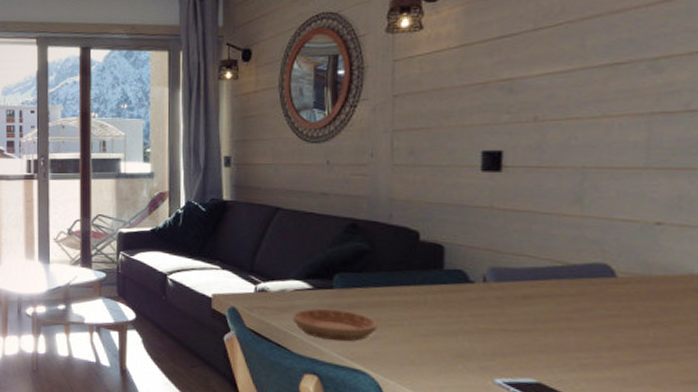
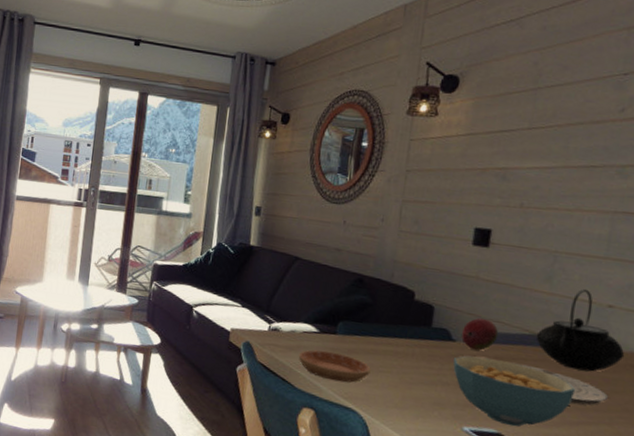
cereal bowl: none [473,297,627,374] -> present [453,355,576,427]
fruit: none [481,253,525,290] -> present [461,318,499,351]
plate: none [543,300,669,342] -> present [510,362,609,406]
teapot: none [570,206,683,302] -> present [536,288,625,372]

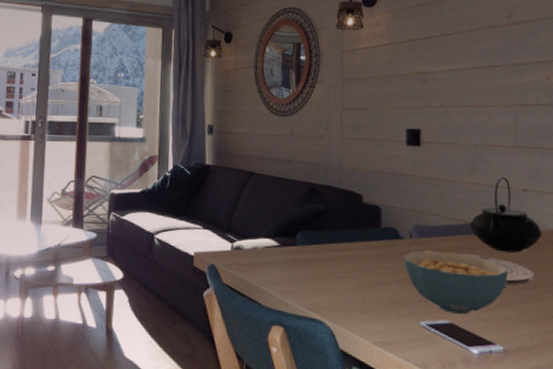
saucer: present [298,350,371,383] -> none [262,263,331,294]
fruit: present [461,318,499,351] -> none [408,213,439,245]

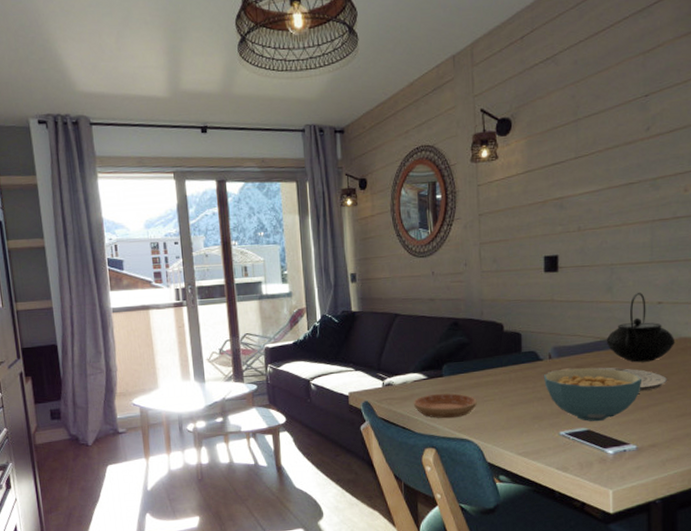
saucer: none [262,263,331,294] -> present [413,393,477,419]

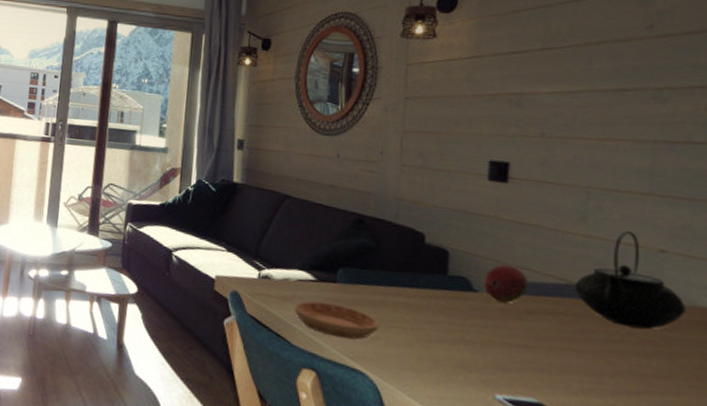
cereal bowl: present [543,368,642,422] -> none [476,308,630,396]
fruit: none [547,335,577,364] -> present [484,264,529,303]
plate: present [589,367,668,392] -> none [546,317,673,371]

